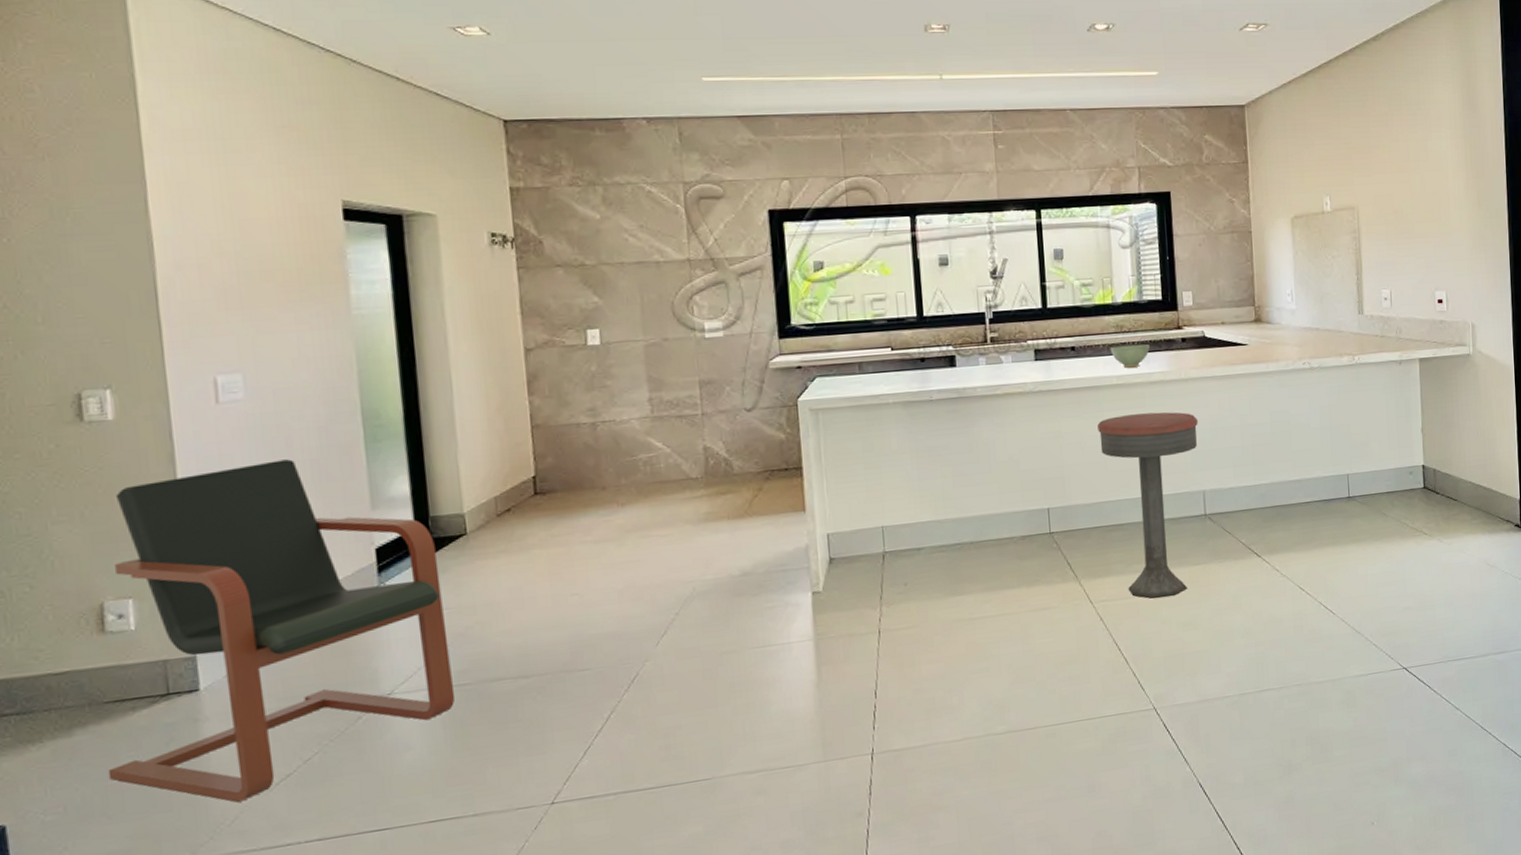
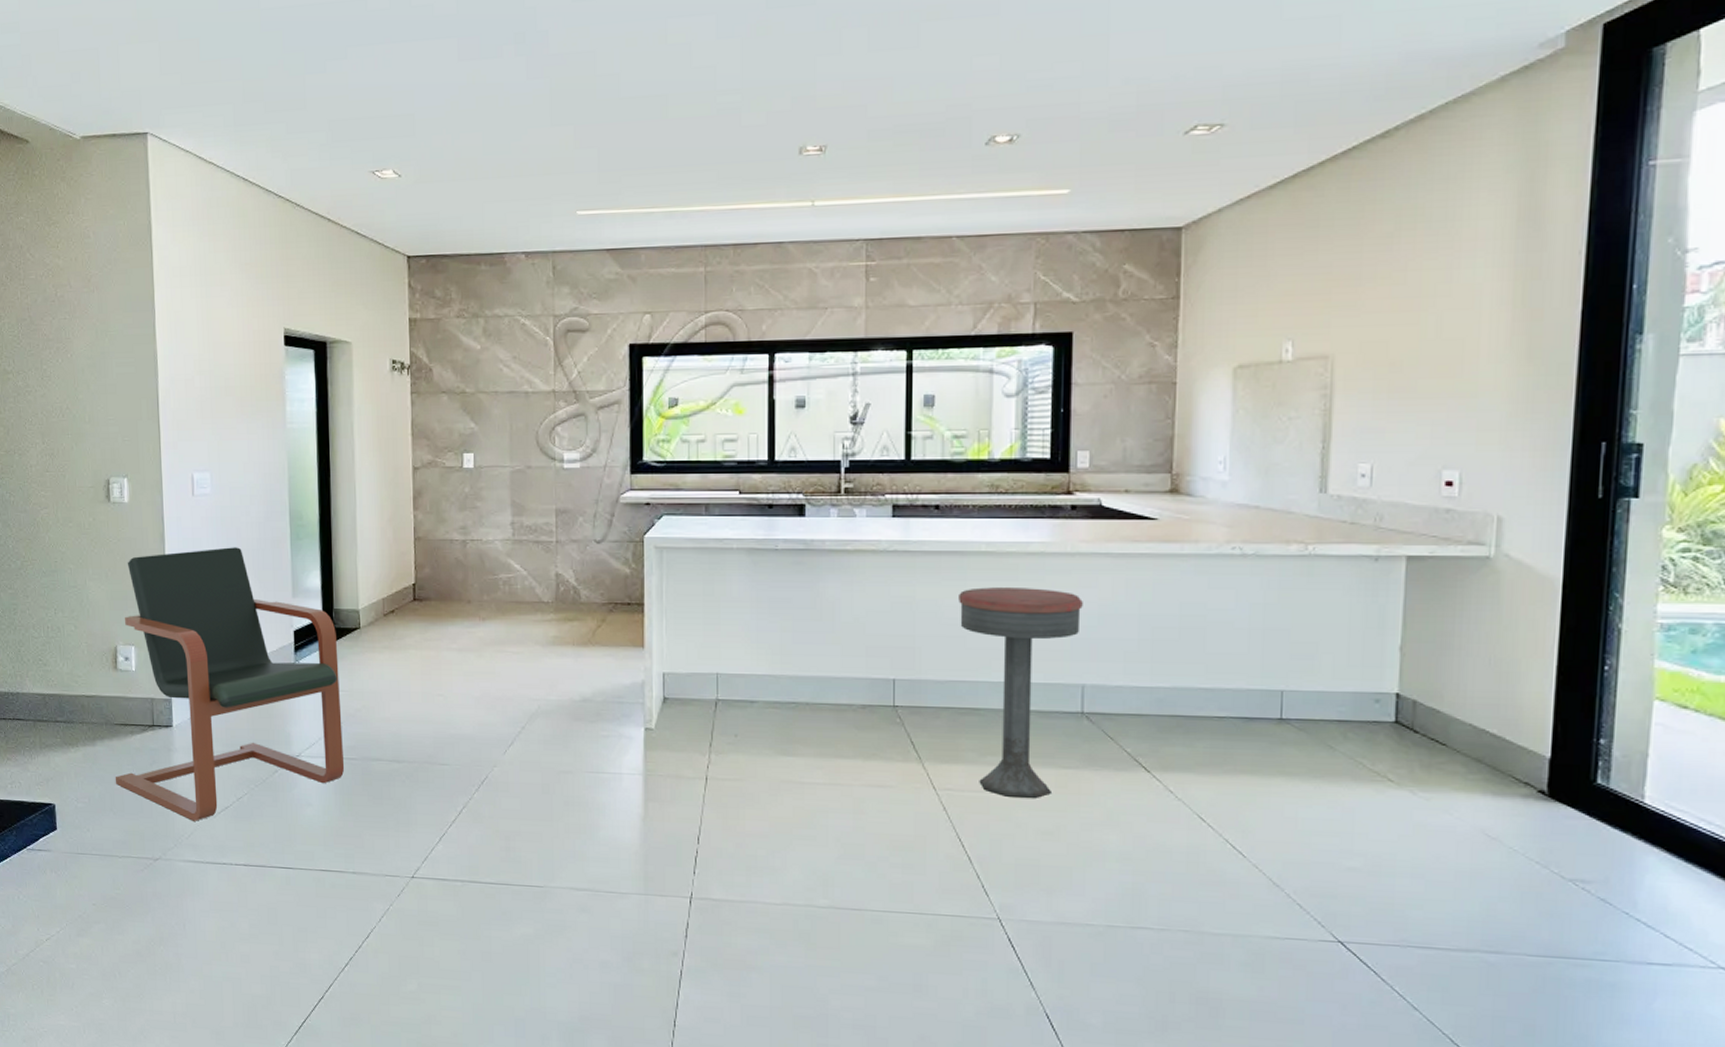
bowl: present [1110,344,1150,368] -> none [981,508,1030,534]

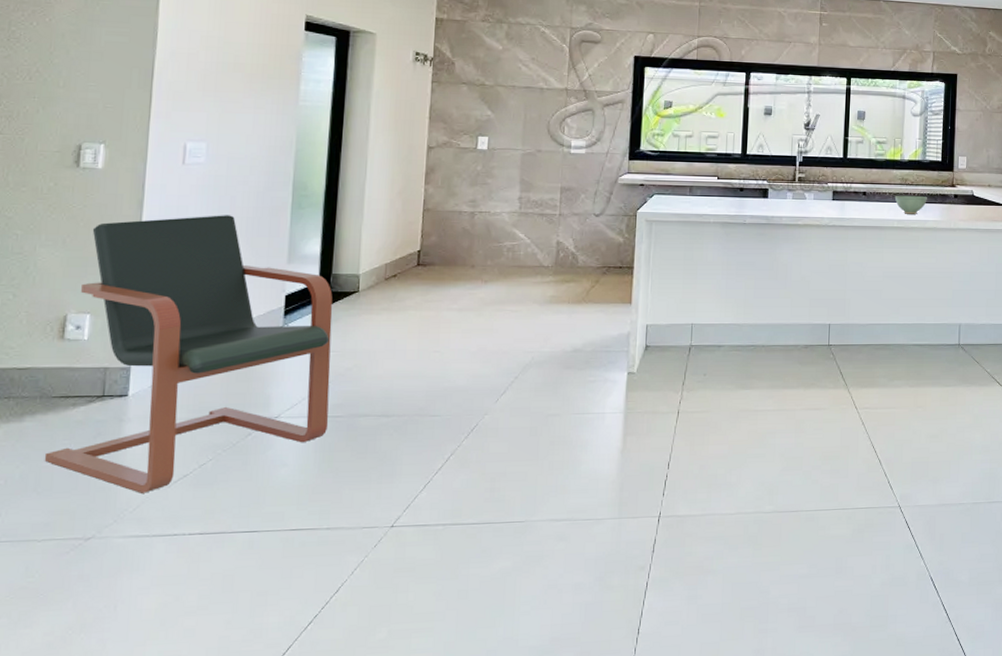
bar stool: present [959,587,1083,798] -> none [877,253,961,411]
bowl: none [981,508,1030,534] -> present [894,195,927,214]

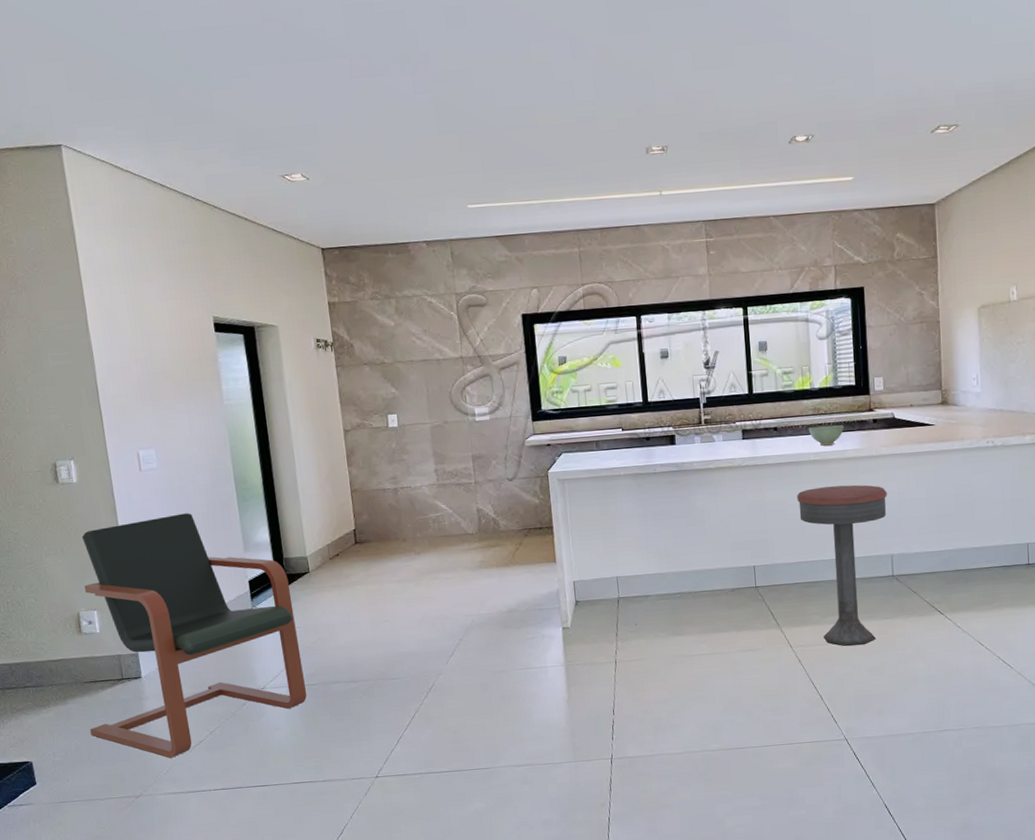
bar stool: none [877,253,961,411] -> present [797,485,887,646]

